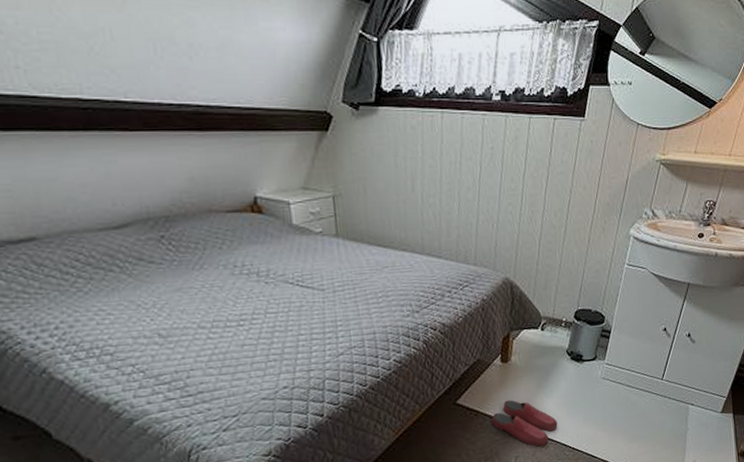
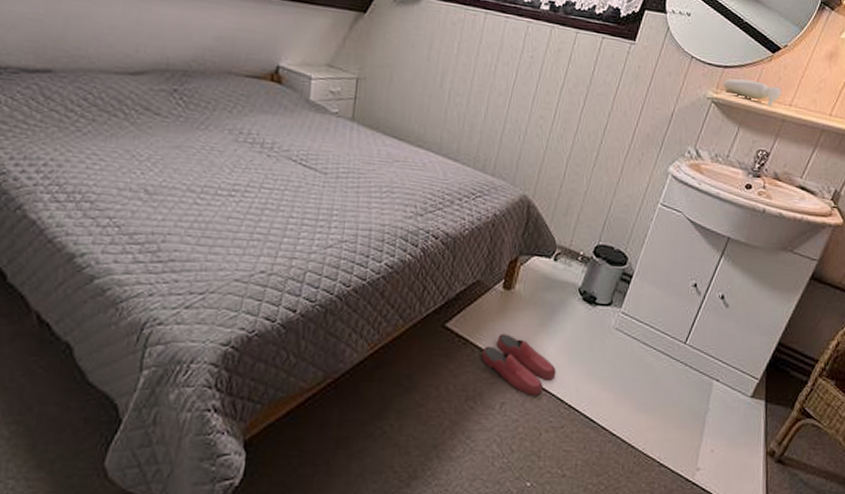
soap bottle: none [668,137,722,159] -> present [722,78,782,107]

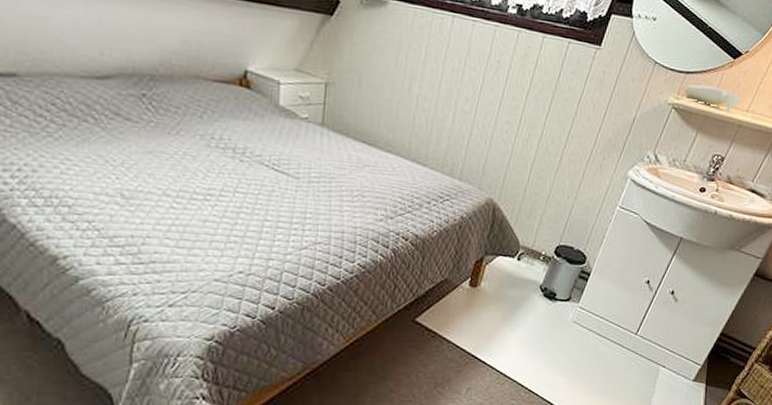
slippers: present [481,333,556,396] -> none [448,327,518,382]

